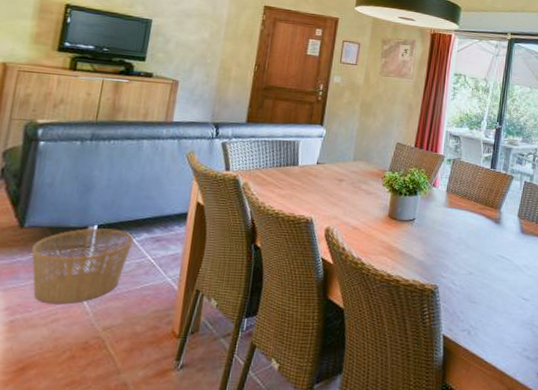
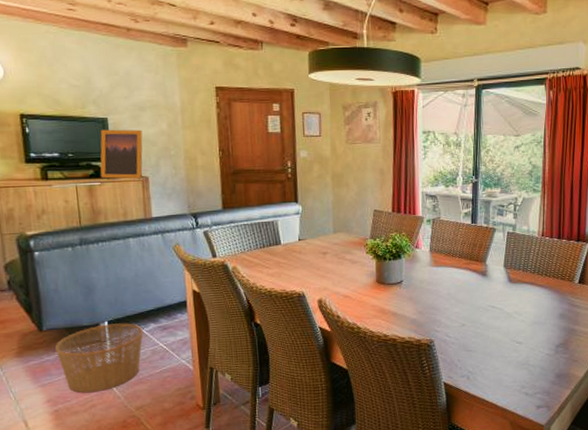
picture frame: none [130,29,184,82] -> present [100,129,143,180]

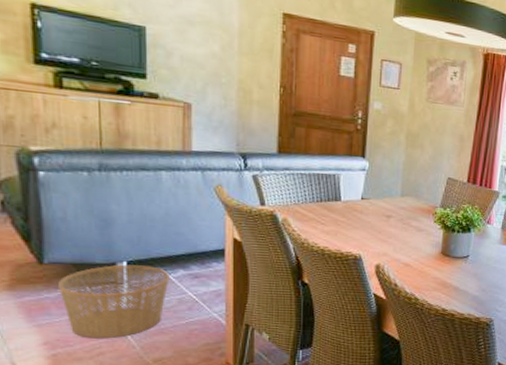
picture frame: present [100,129,143,180] -> none [130,39,188,105]

